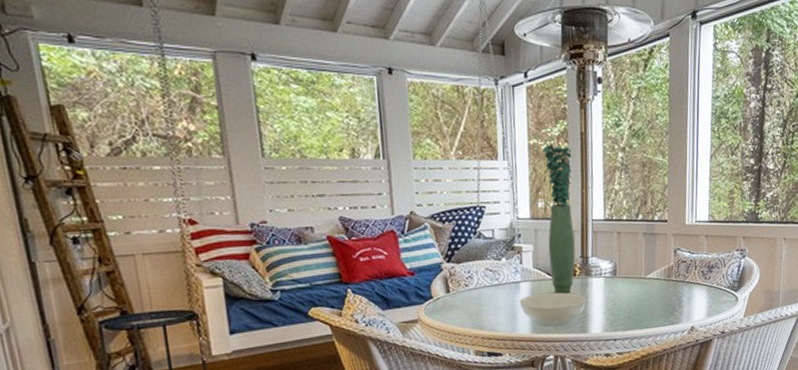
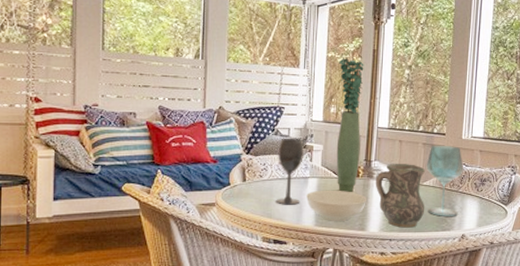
wine glass: none [482,240,513,314] -> present [276,139,304,205]
pitcher: none [594,256,651,326] -> present [375,164,426,228]
wine glass: none [648,233,690,310] -> present [426,145,464,216]

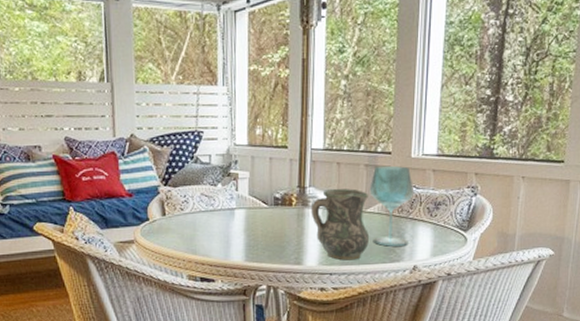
wine glass: present [276,139,304,205] -> none [199,166,228,240]
bowl: present [306,190,368,221] -> none [234,221,303,256]
vase: present [336,53,364,193] -> none [263,65,292,224]

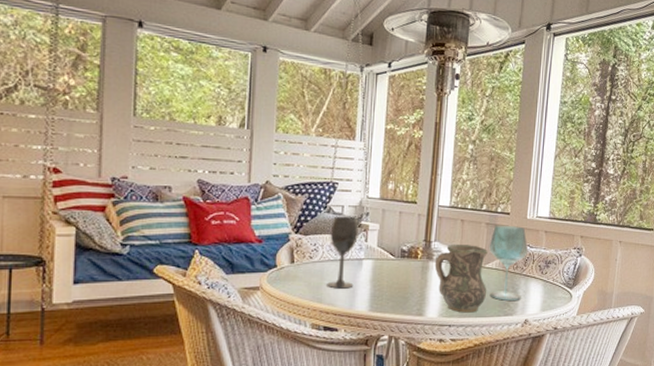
wine glass: none [199,166,228,240] -> present [327,217,359,289]

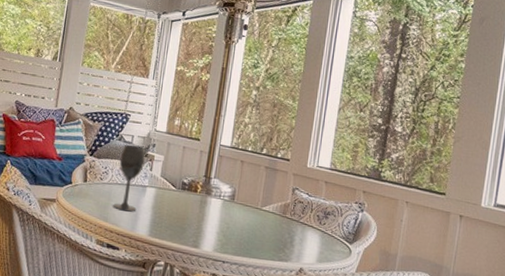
pitcher: present [434,245,489,313] -> none [212,183,266,253]
wine glass: present [489,225,529,301] -> none [265,169,307,247]

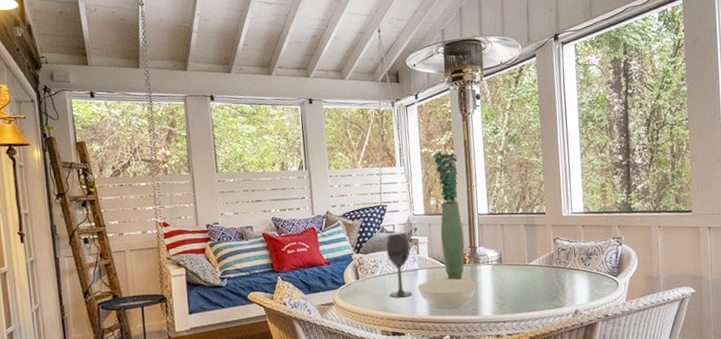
bowl: none [143,200,204,235] -> present [418,278,477,309]
vase: none [174,68,212,208] -> present [433,148,465,281]

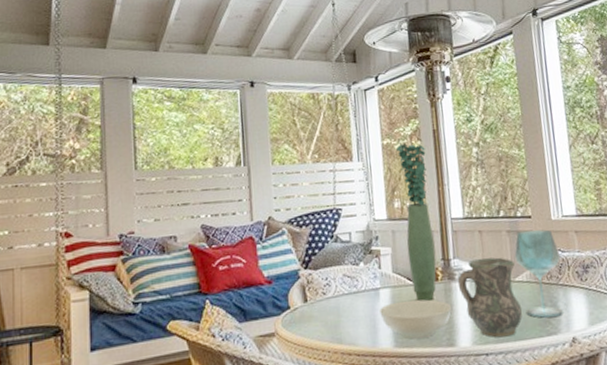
wine glass: present [385,233,413,298] -> none [340,243,374,326]
pitcher: none [482,246,535,309] -> present [457,257,523,338]
wine glass: none [530,224,569,294] -> present [514,229,563,318]

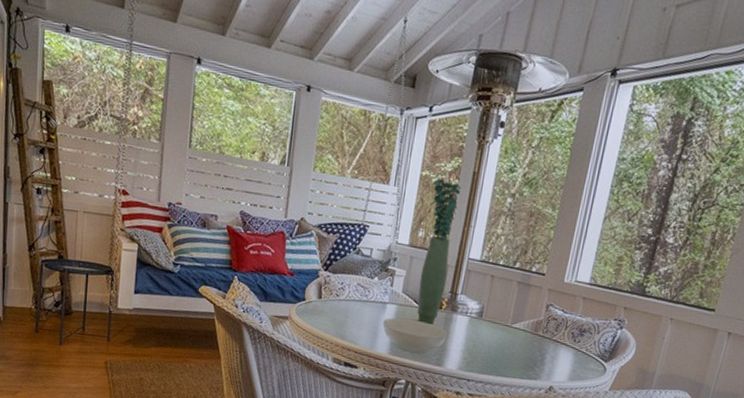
pitcher: present [457,257,523,338] -> none [458,299,517,371]
wine glass: present [514,229,563,318] -> none [514,284,562,366]

